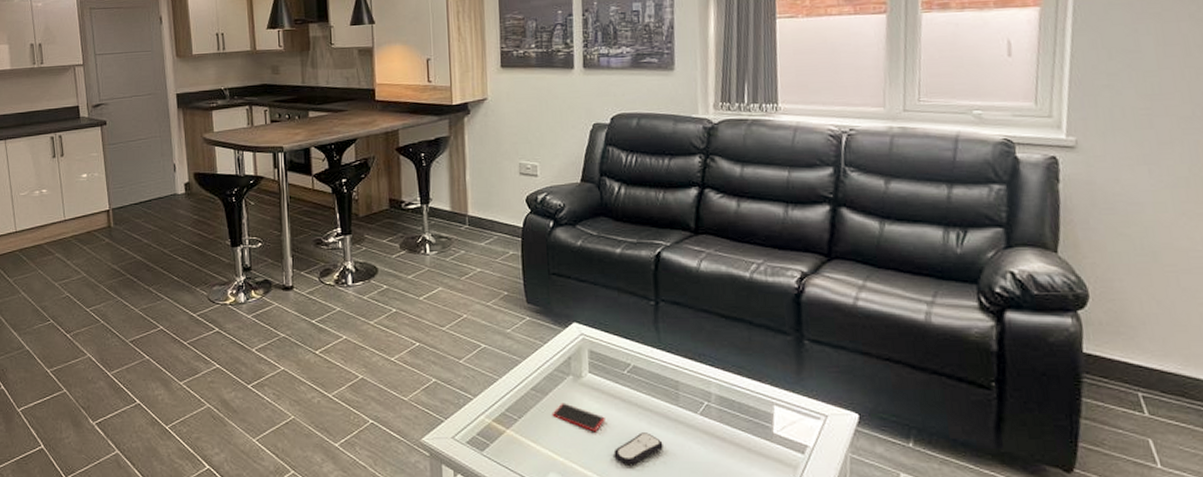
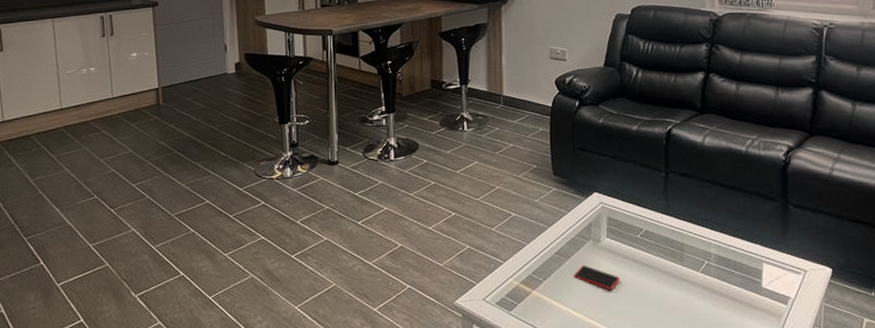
remote control: present [613,432,663,465] -> none [626,290,669,320]

